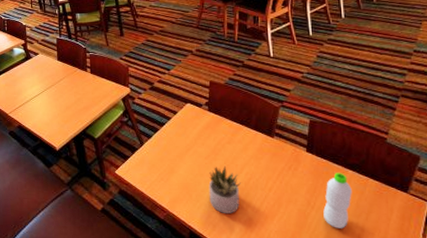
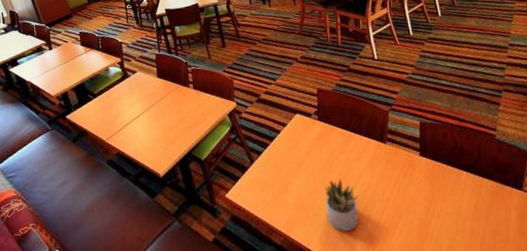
water bottle: present [323,173,352,228] -> none [443,175,470,236]

